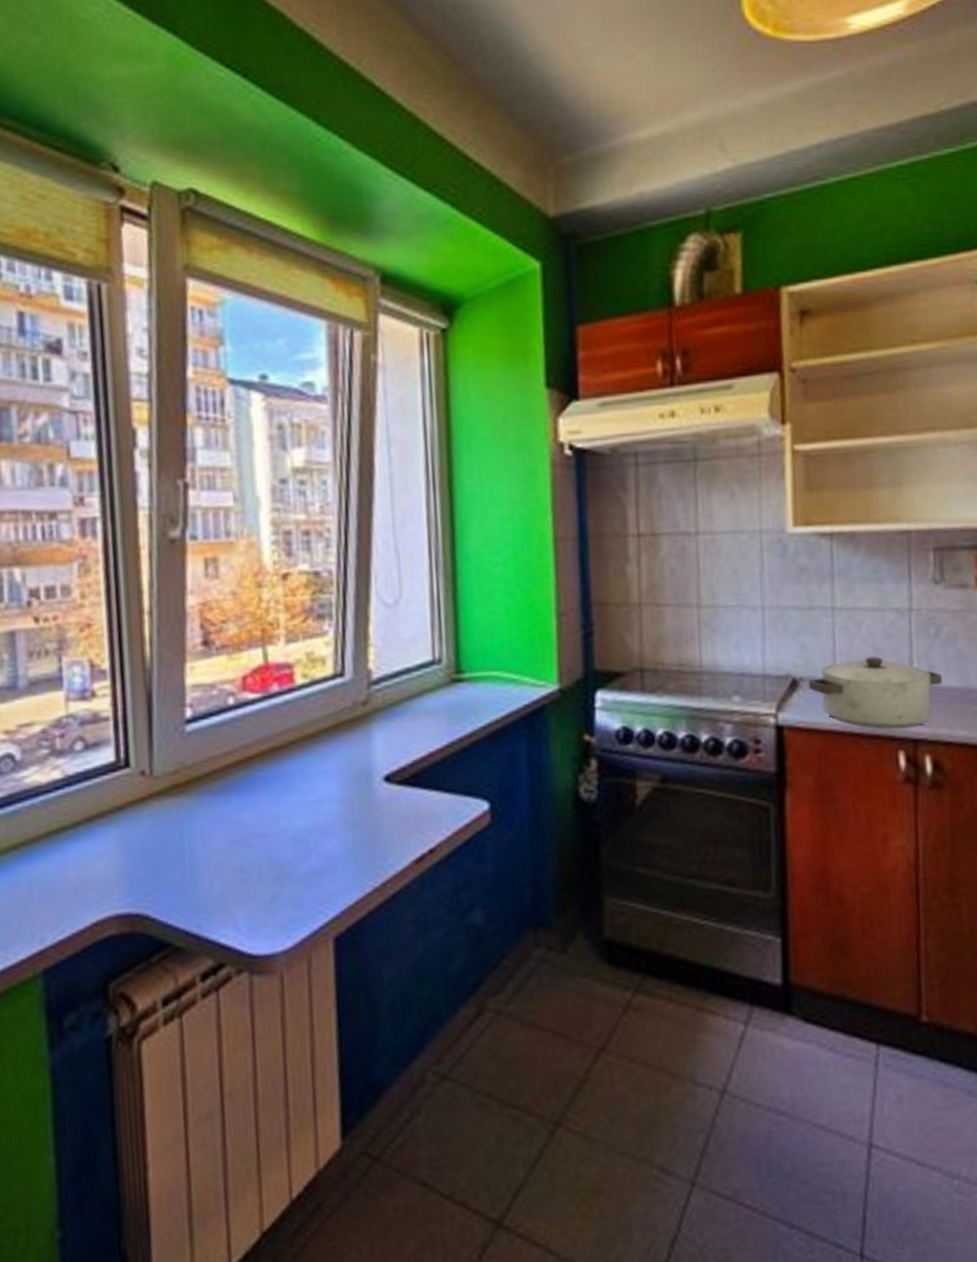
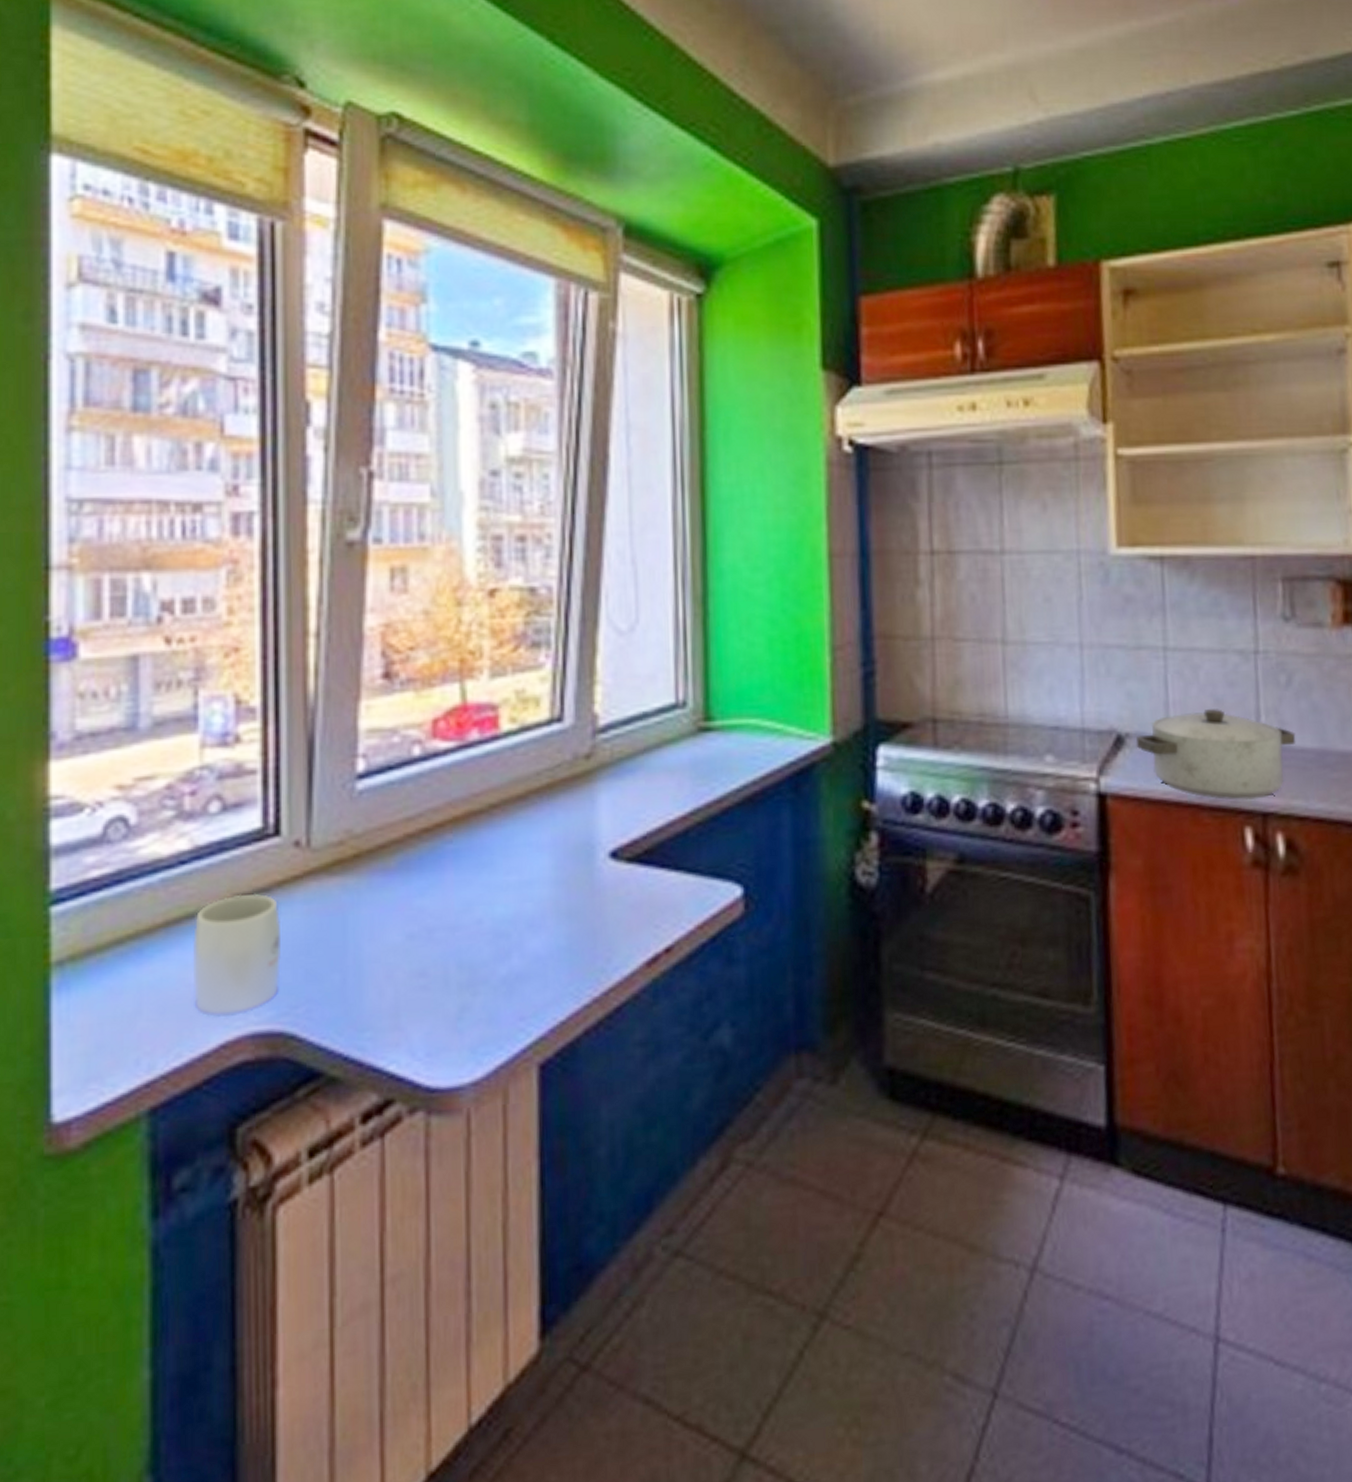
mug: none [68,811,135,903] -> present [192,893,281,1017]

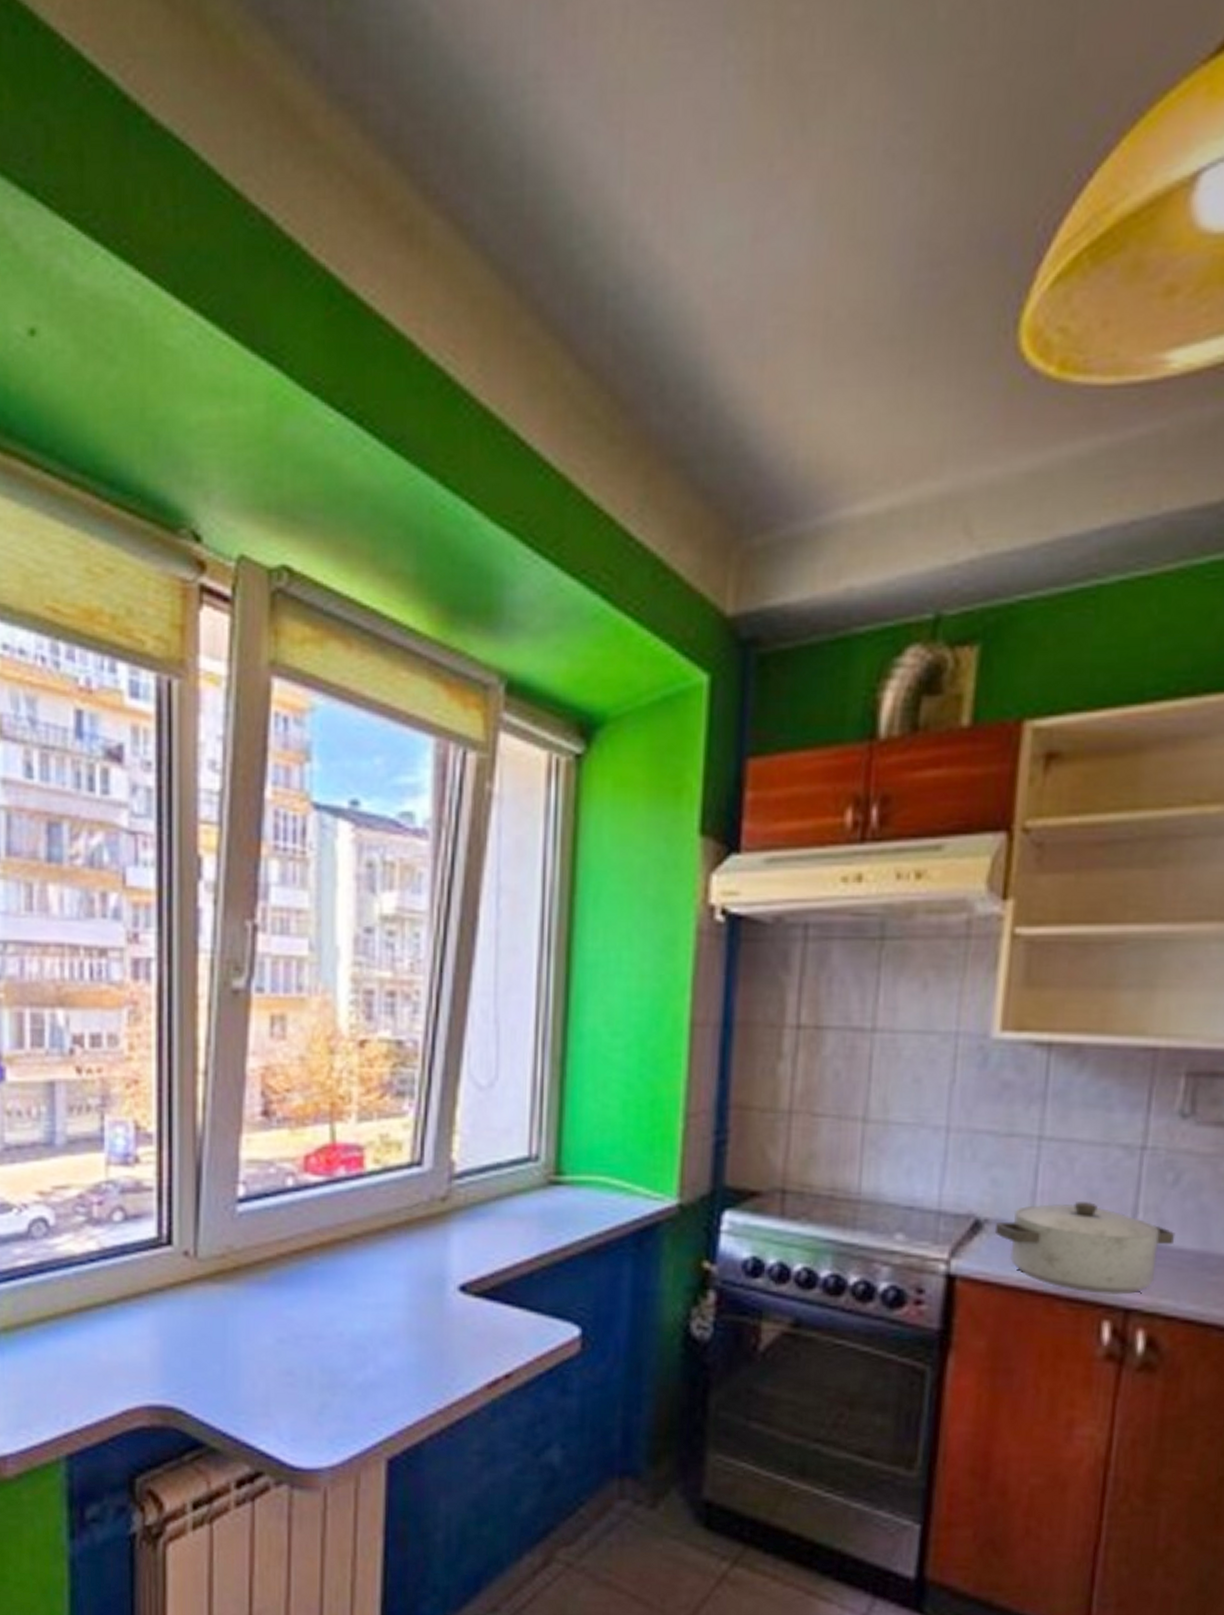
mug: present [192,893,281,1017] -> none [100,1291,172,1390]

